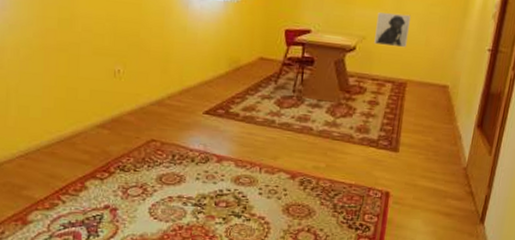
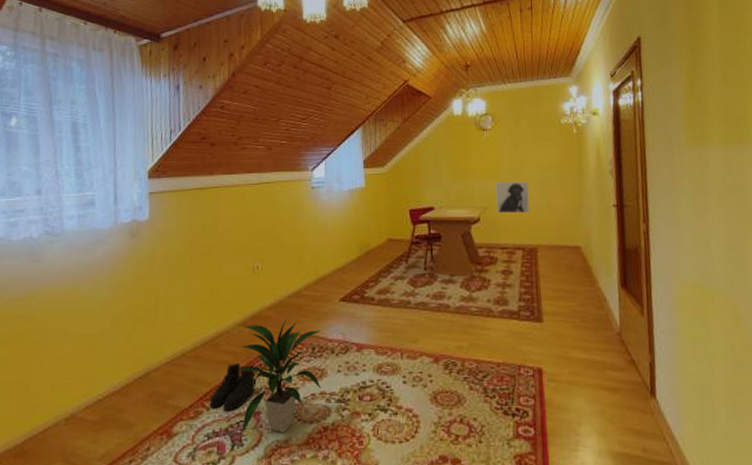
boots: none [65,162,114,205] -> present [209,362,256,410]
indoor plant: none [97,124,182,229] -> present [239,318,321,433]

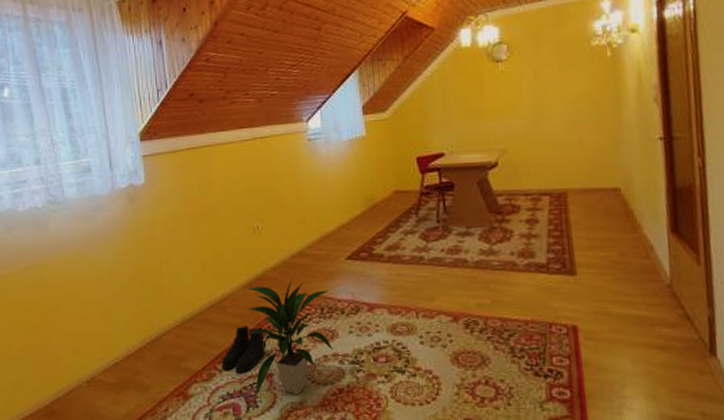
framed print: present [496,181,530,214] -> none [515,117,556,155]

